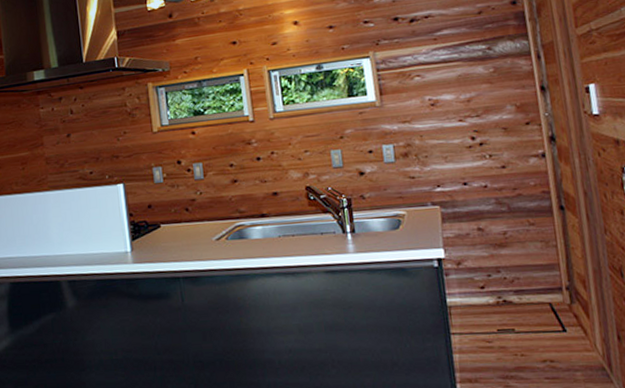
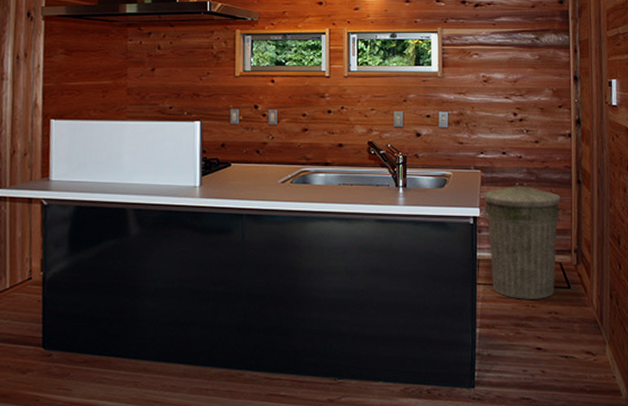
trash can: none [447,215,547,349] -> present [483,183,562,301]

